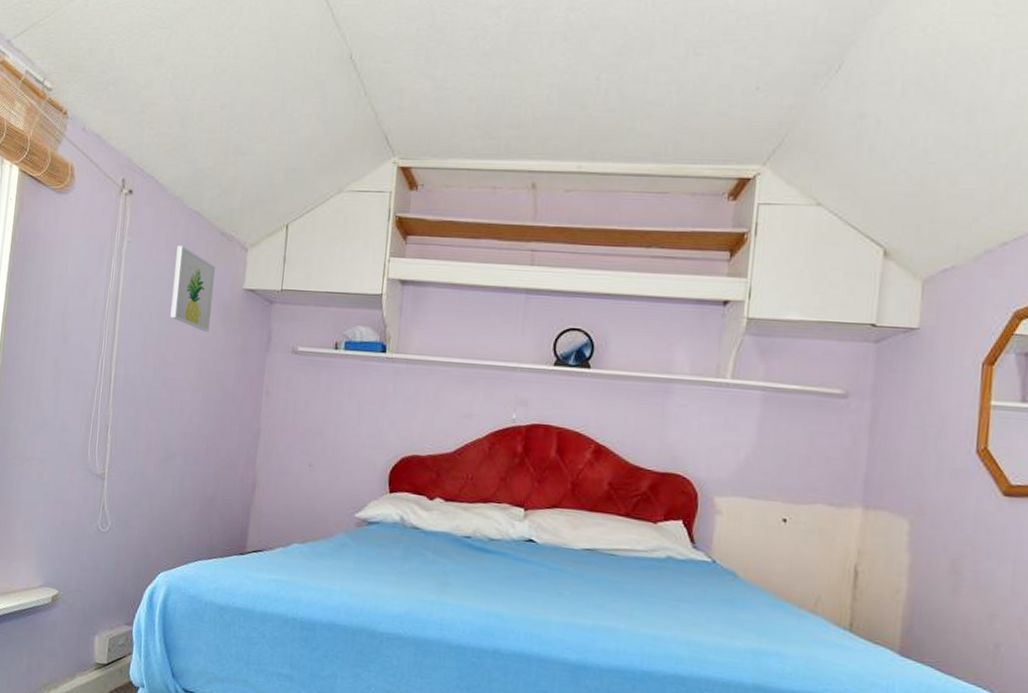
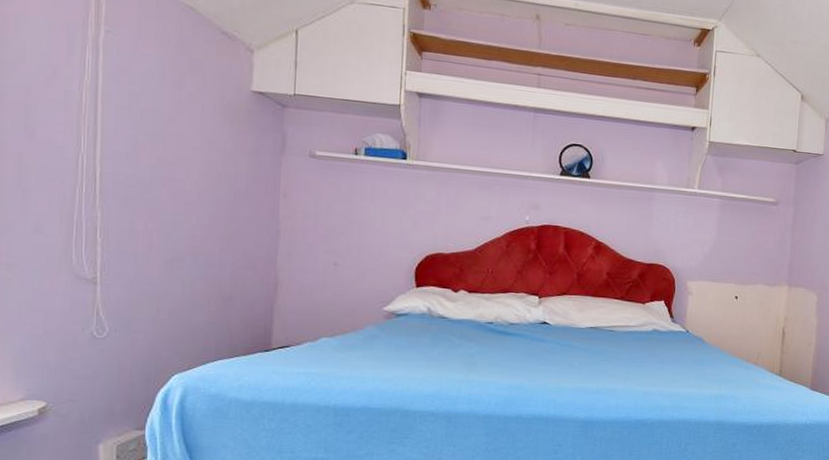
wall art: present [170,245,215,332] -> none [166,40,217,133]

